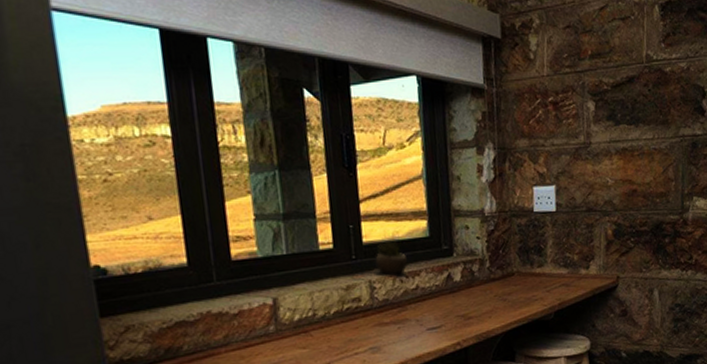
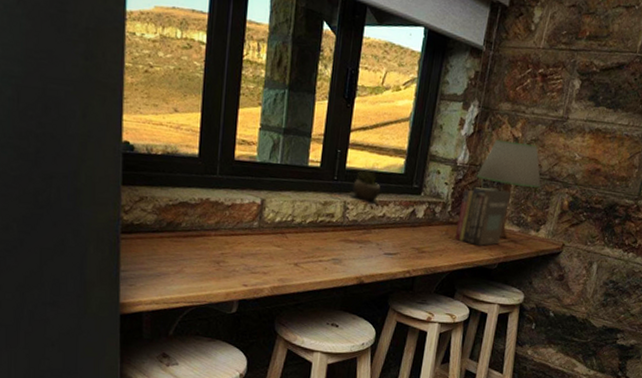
books: none [498,232,551,299] -> present [454,186,511,246]
table lamp: none [508,174,580,284] -> present [476,138,542,238]

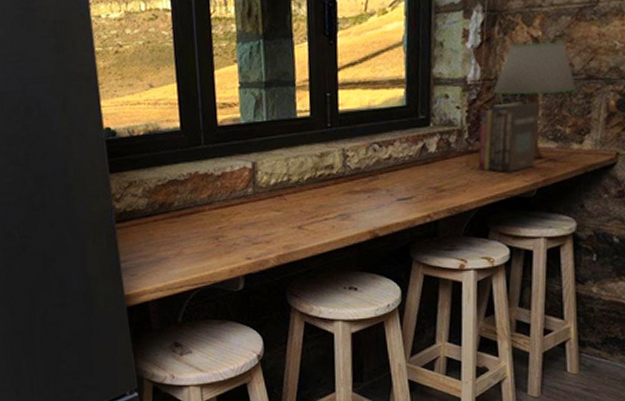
succulent plant: present [349,168,381,206] -> none [347,107,382,148]

